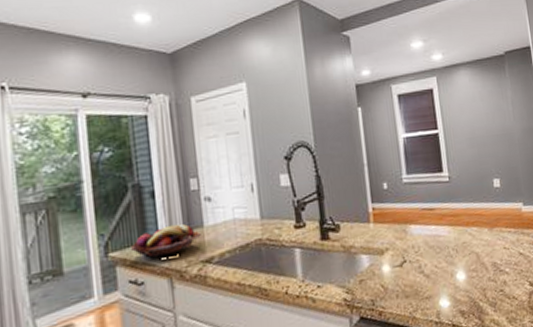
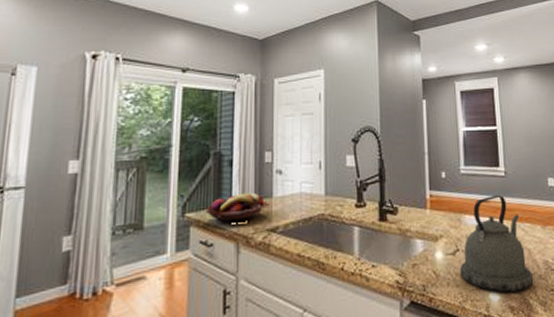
kettle: none [408,201,482,299] -> present [460,195,533,293]

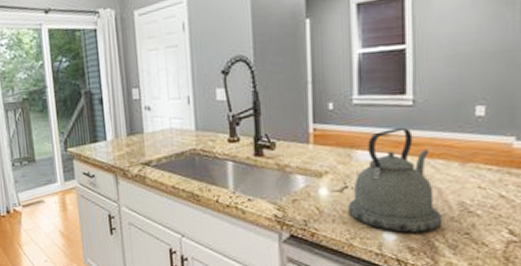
fruit basket: present [206,192,269,223] -> none [84,128,142,157]

